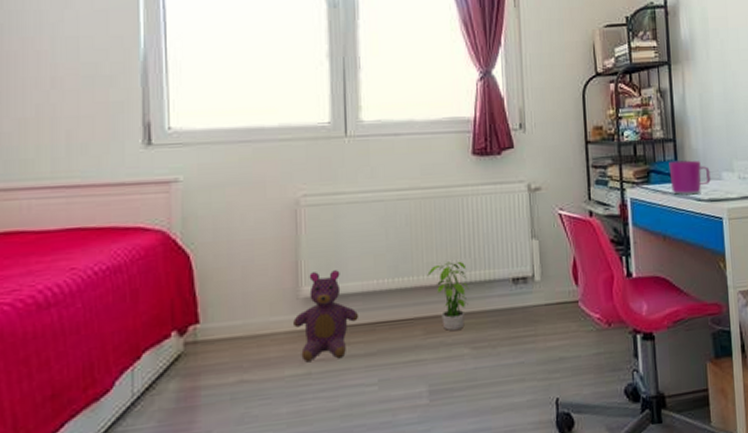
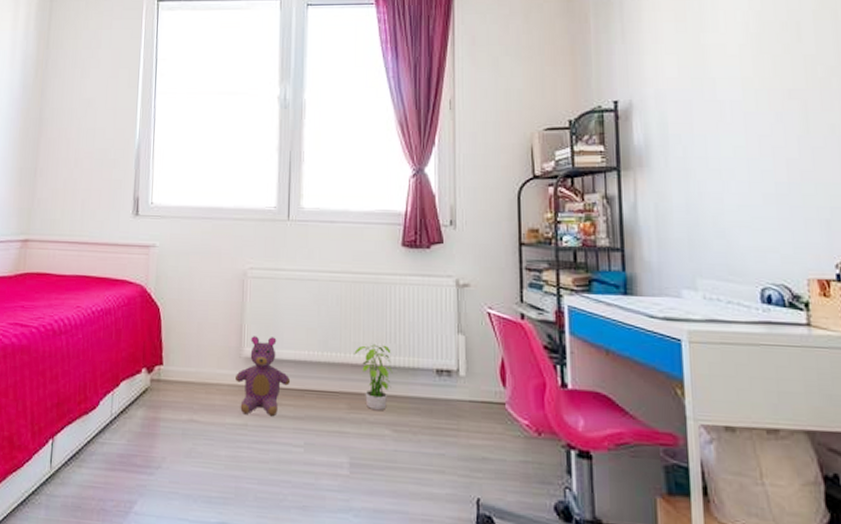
mug: present [669,160,711,195] -> none [615,272,667,310]

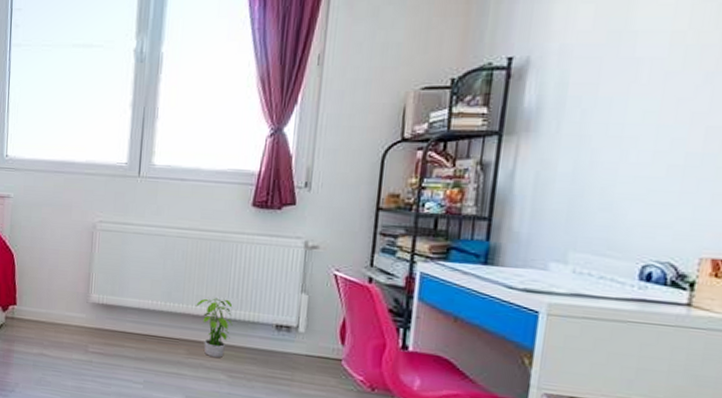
teddy bear: present [236,336,291,416] -> none [82,284,134,355]

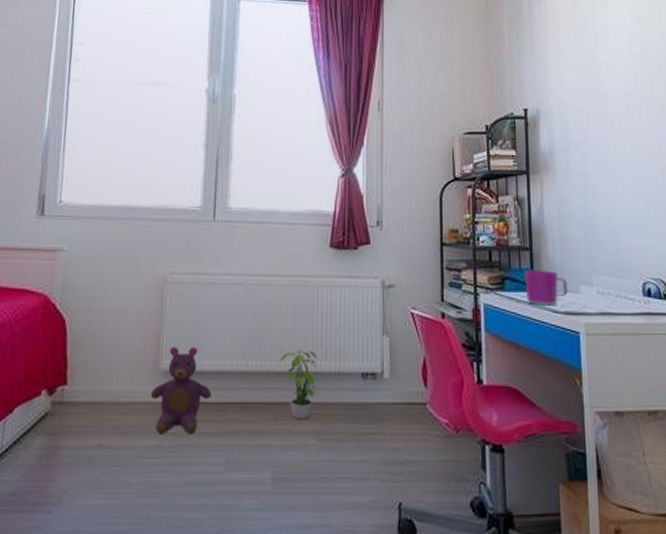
teddy bear: none [82,284,134,355] -> present [151,347,212,433]
mug: none [475,241,533,281] -> present [524,270,568,306]

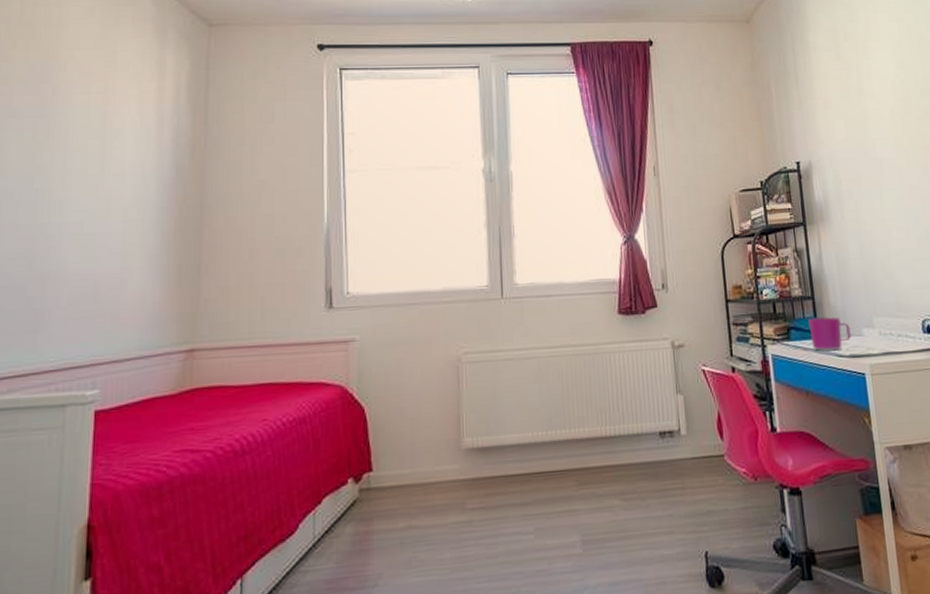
teddy bear: present [151,347,212,433] -> none [456,423,516,509]
potted plant: present [279,348,319,420] -> none [578,414,618,483]

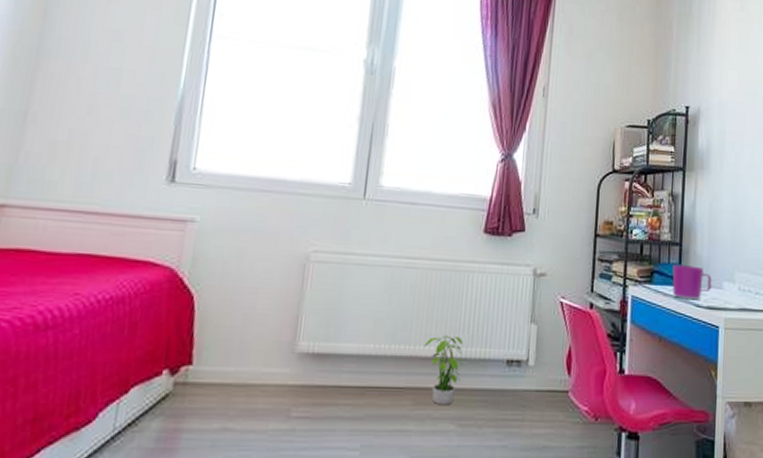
potted plant: none [578,414,618,483] -> present [424,334,464,406]

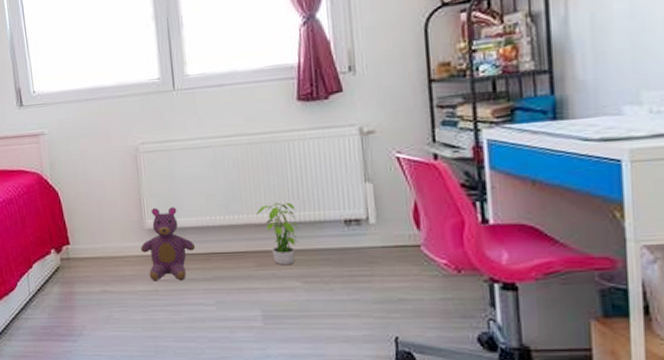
teddy bear: none [285,328,352,417] -> present [141,207,196,280]
mug: present [672,264,712,300] -> none [541,93,604,134]

